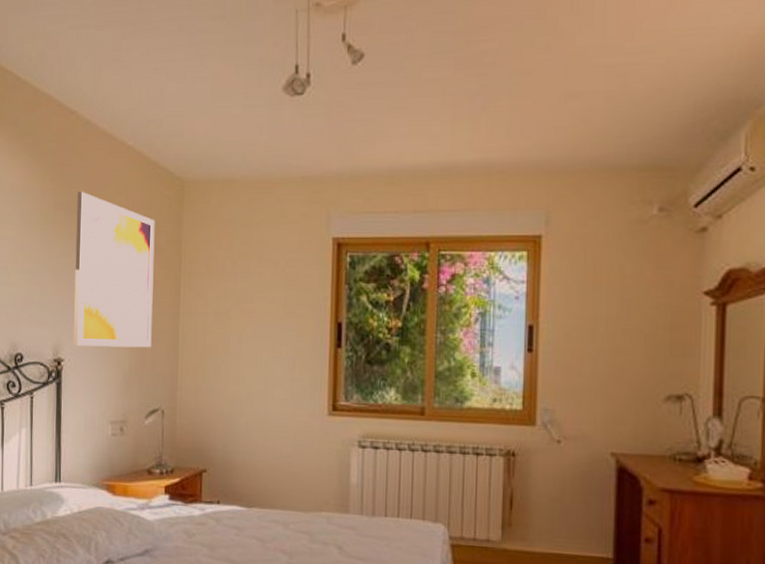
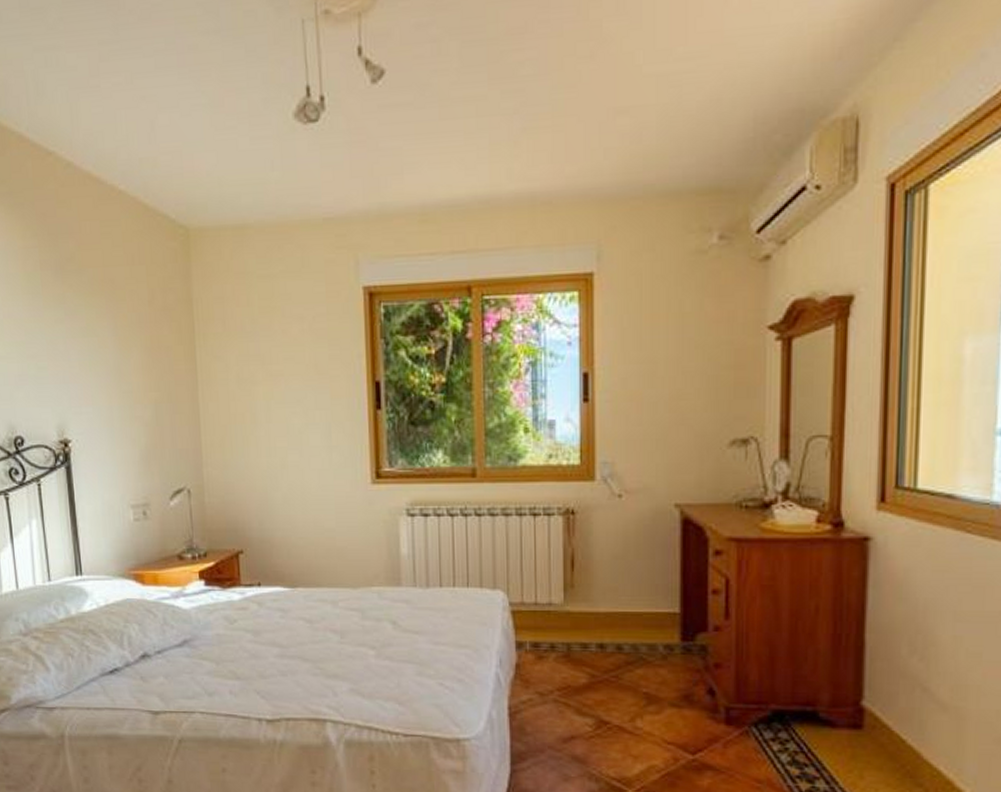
wall art: present [73,191,155,348] -> none [66,246,169,424]

